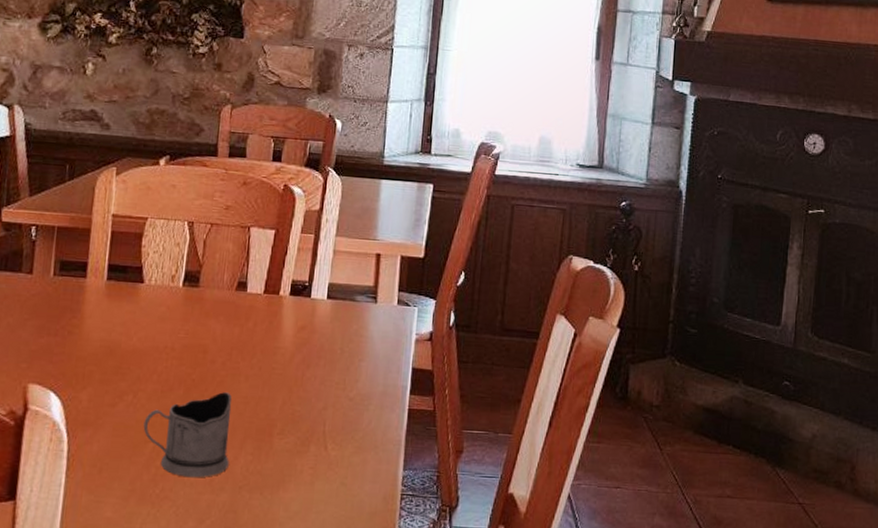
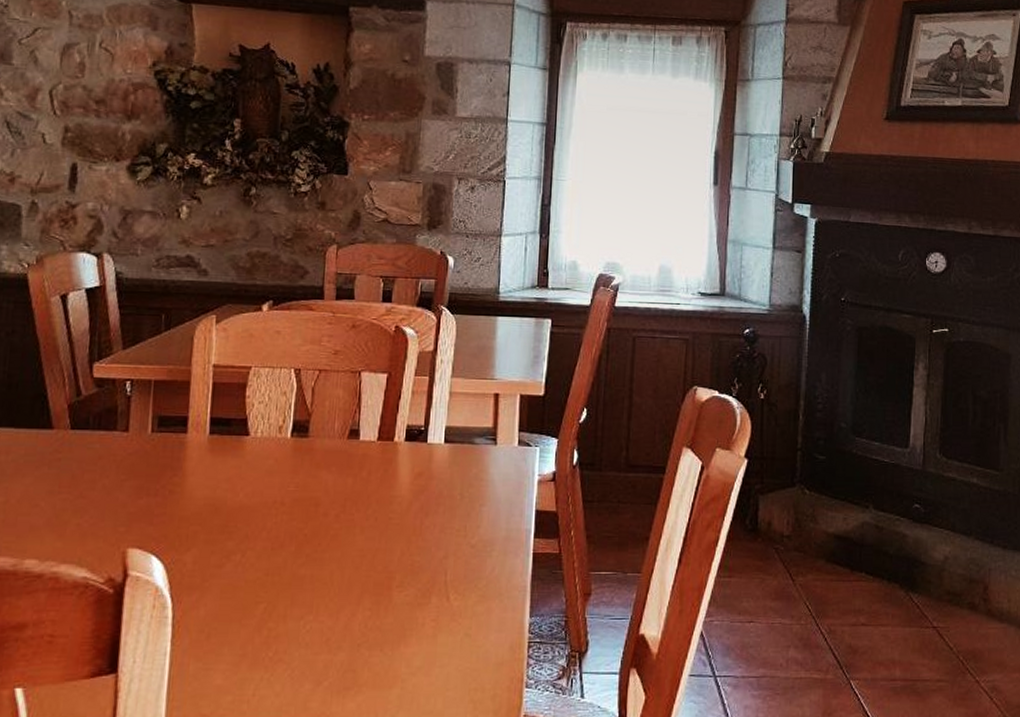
tea glass holder: present [143,392,232,478] -> none [253,546,347,638]

